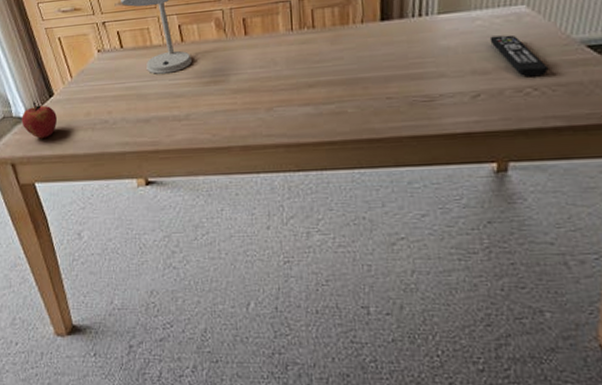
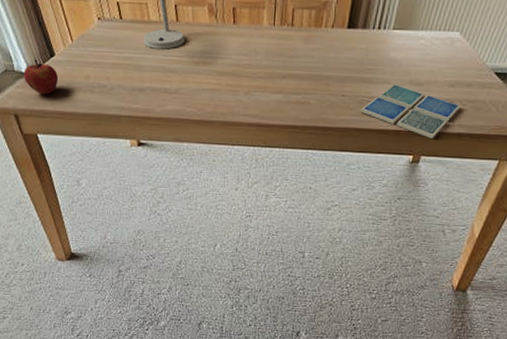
drink coaster: none [413,76,551,138] -> present [360,84,461,139]
remote control: present [489,34,549,77] -> none [427,55,465,93]

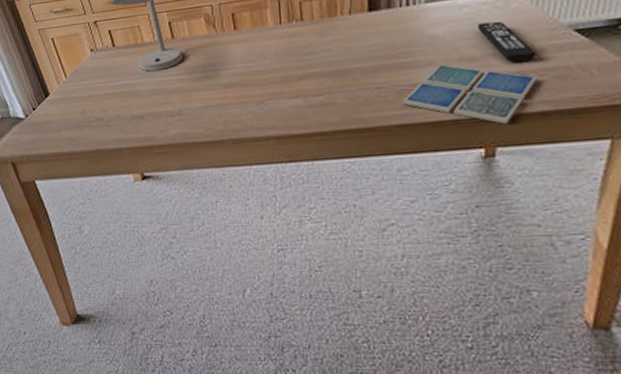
apple: present [24,59,59,95] -> none [19,102,55,138]
remote control: none [427,55,465,93] -> present [477,21,537,63]

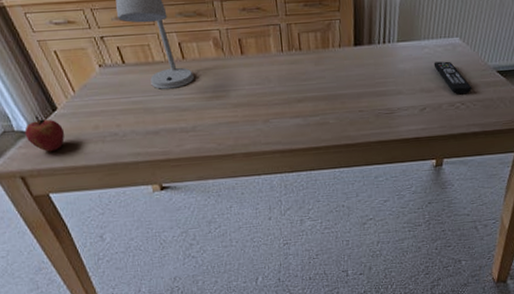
apple: none [19,102,55,138] -> present [25,116,65,152]
drink coaster: present [402,64,538,124] -> none [379,94,472,141]

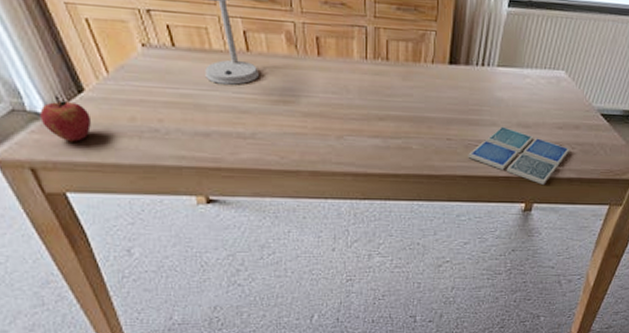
drink coaster: none [379,94,472,141] -> present [468,126,570,185]
remote control: present [433,61,472,95] -> none [534,95,573,135]

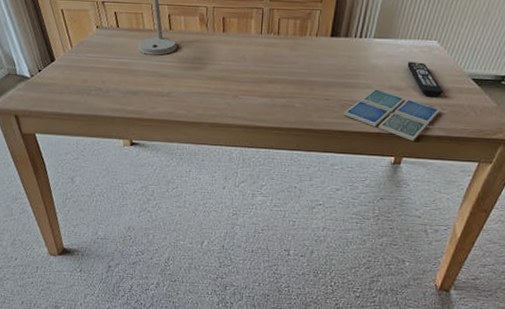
apple: present [40,95,92,142] -> none [25,64,58,97]
remote control: none [534,95,573,135] -> present [407,62,443,97]

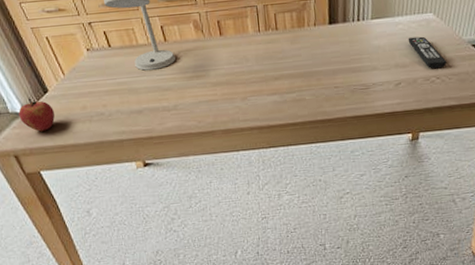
apple: none [25,64,58,97] -> present [18,98,55,132]
drink coaster: present [343,89,441,141] -> none [354,69,448,115]

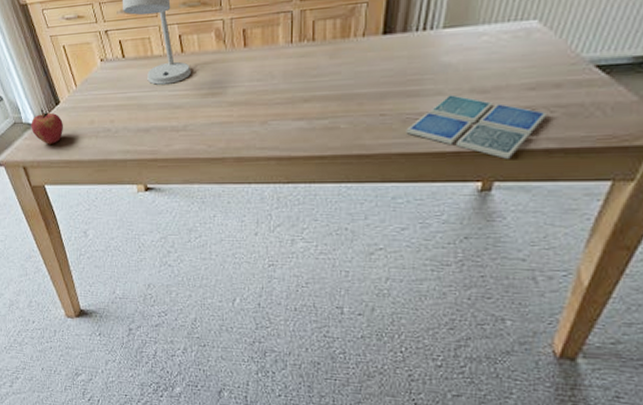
drink coaster: none [354,69,448,115] -> present [406,95,548,159]
remote control: present [408,36,447,69] -> none [493,52,551,97]

